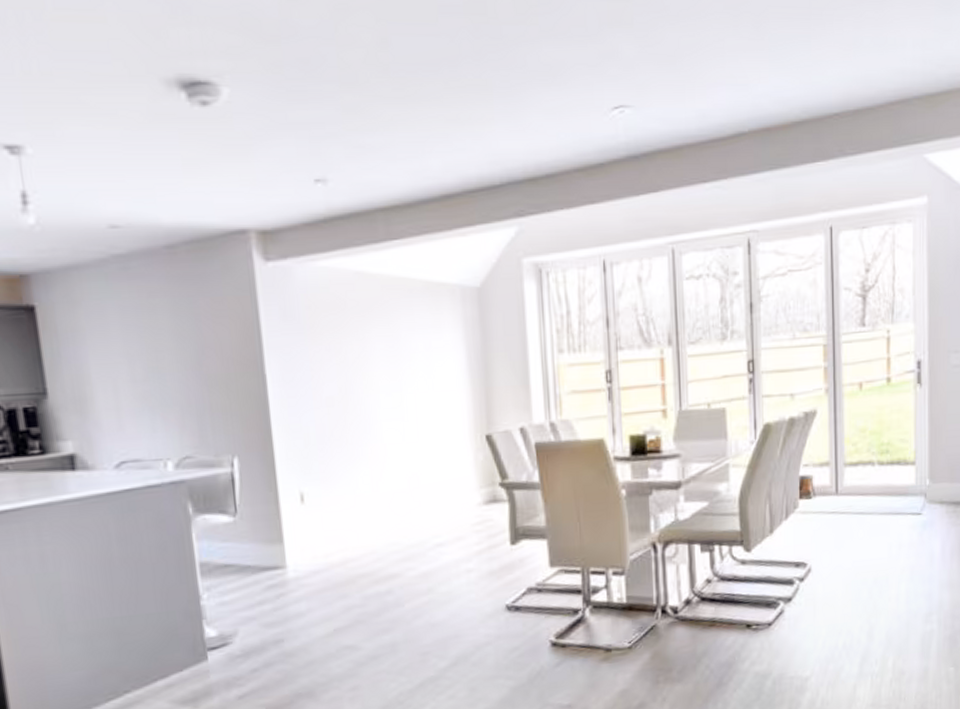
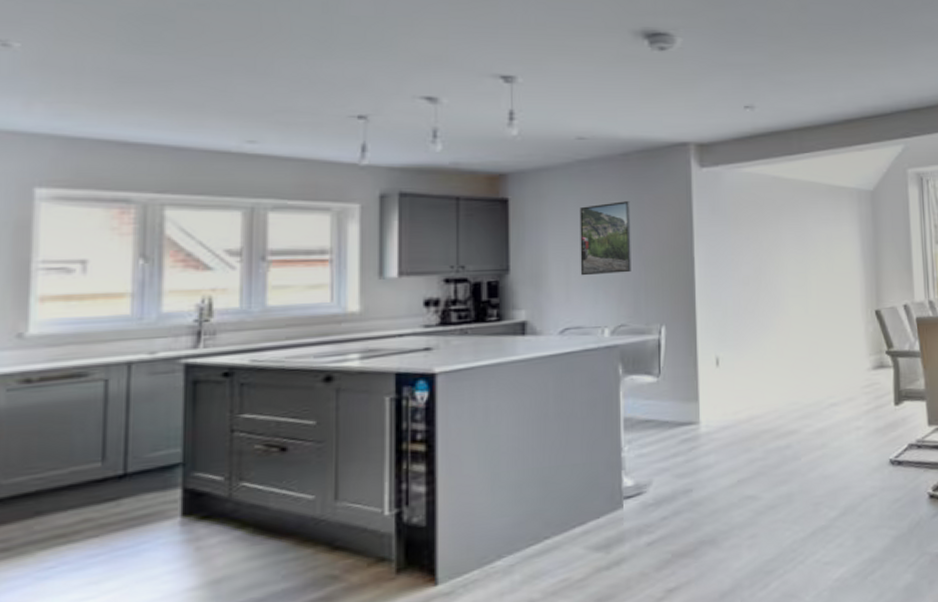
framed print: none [122,306,192,399] -> present [579,201,631,276]

